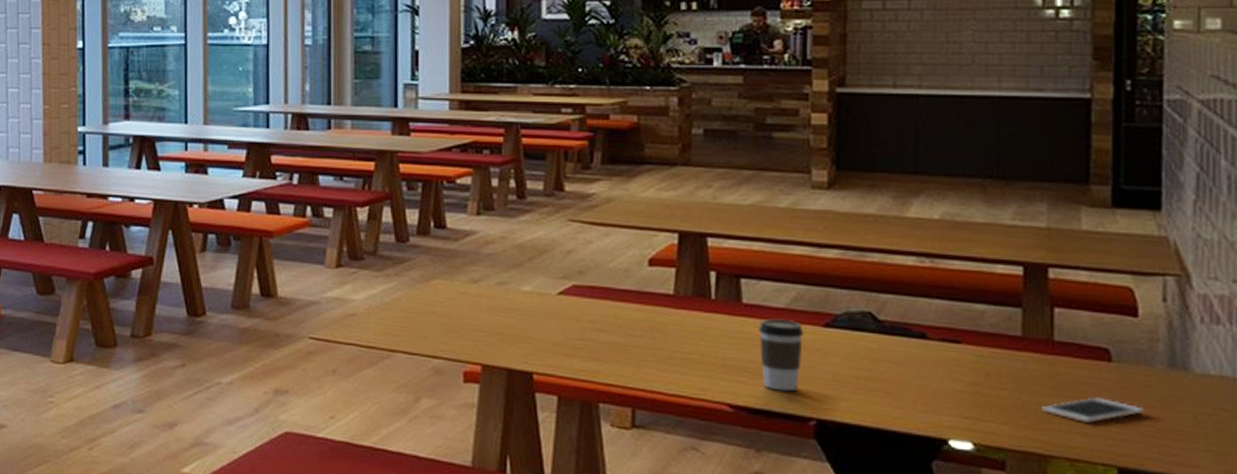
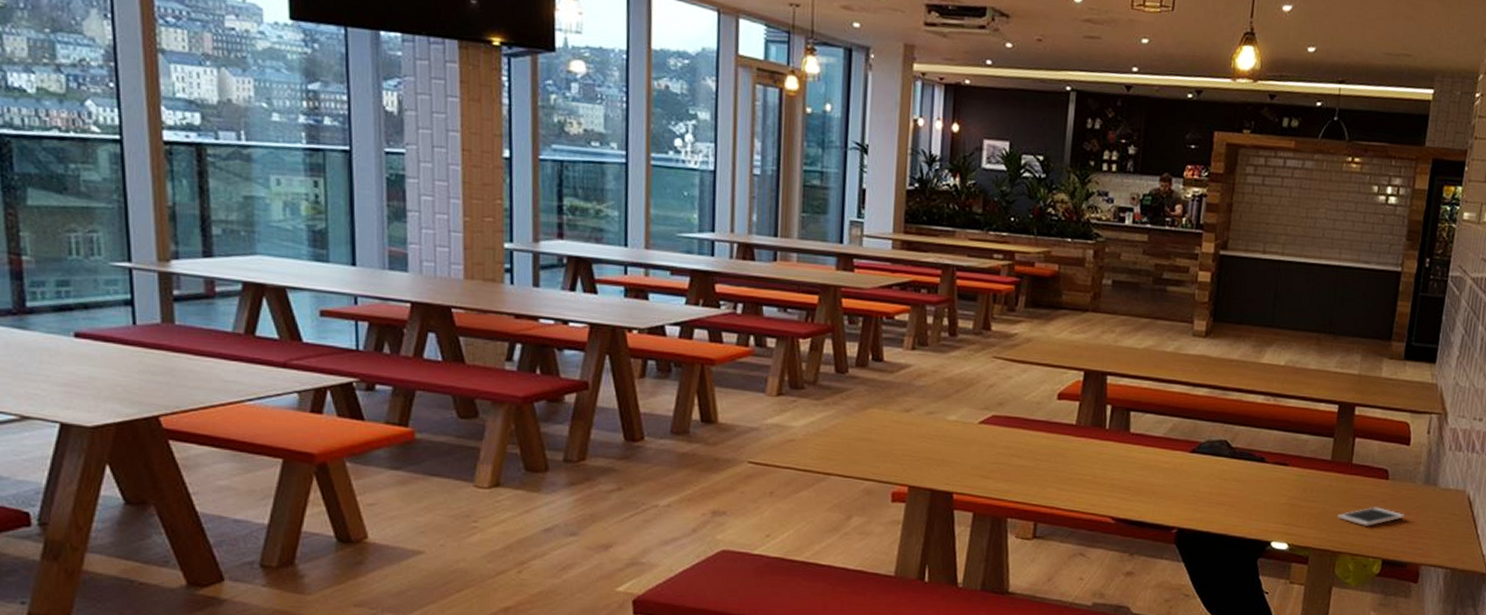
coffee cup: present [758,318,804,392] -> none [1140,445,1176,506]

